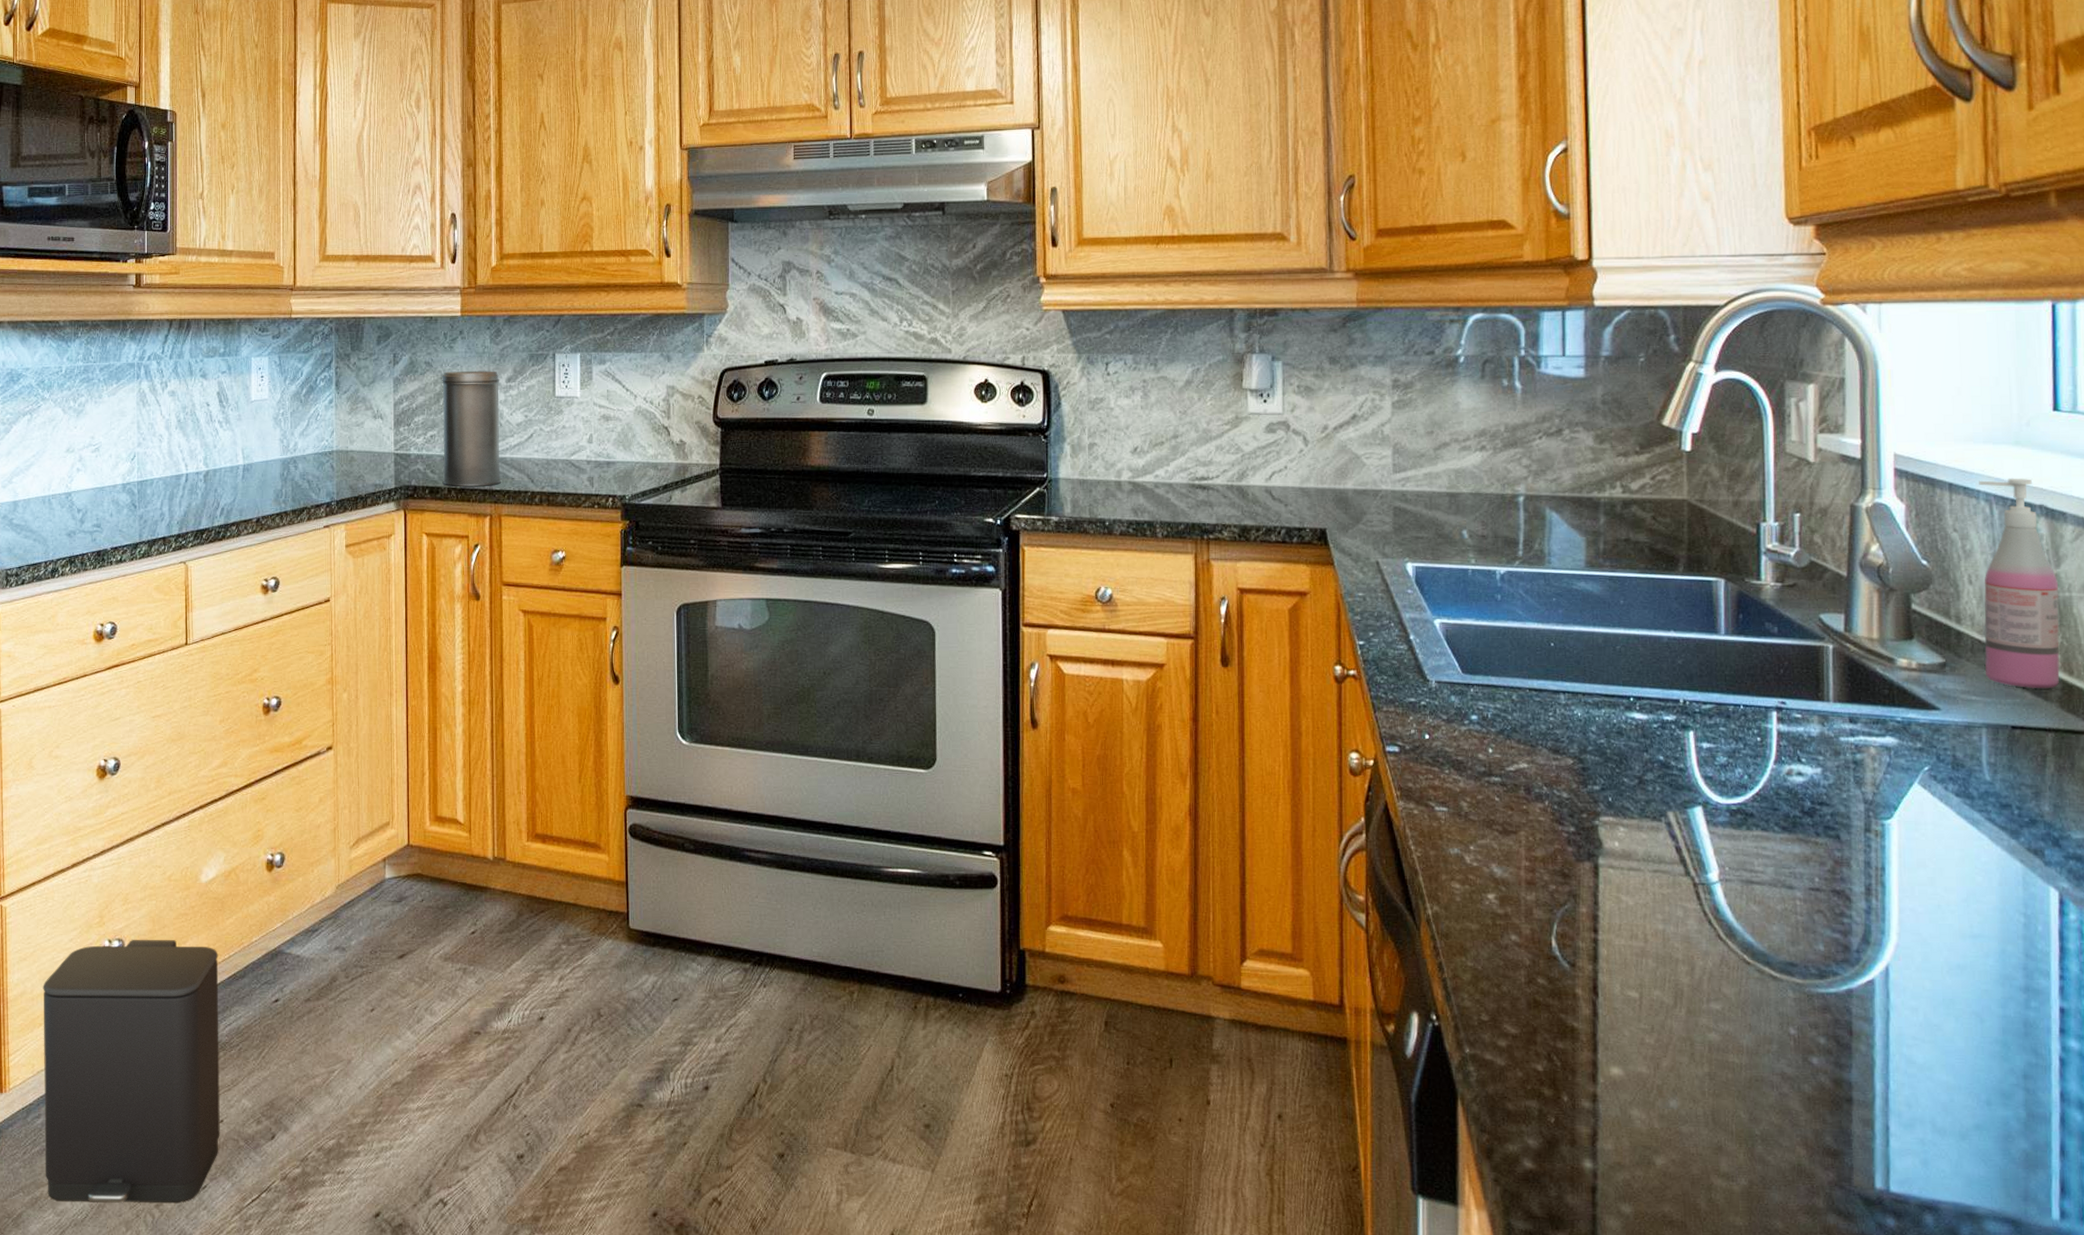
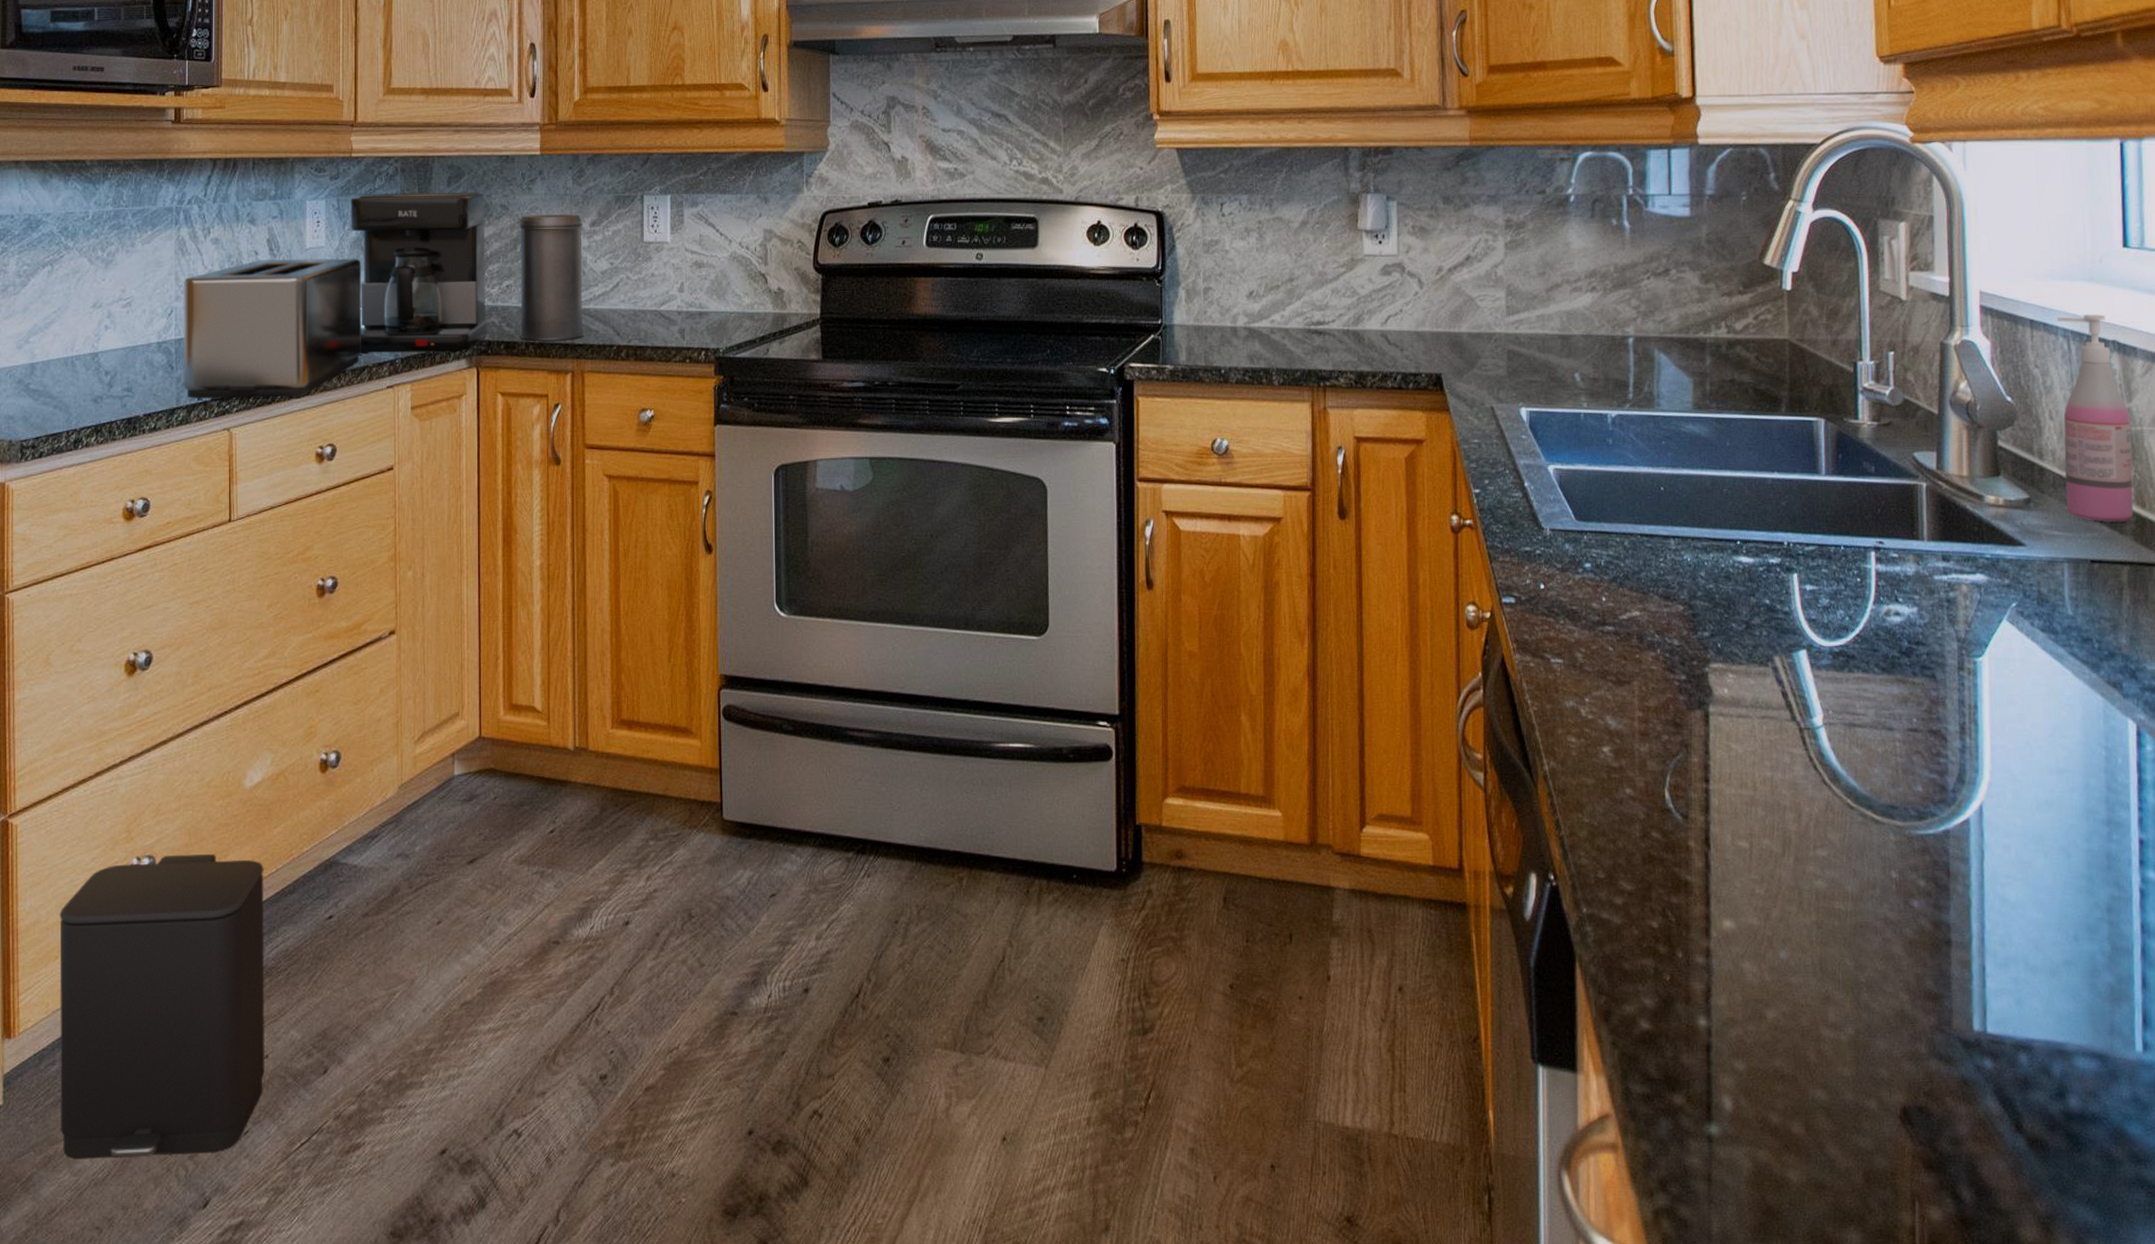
toaster: none [144,409,302,535] -> present [183,258,362,399]
coffee maker: none [291,349,413,496] -> present [350,191,487,353]

